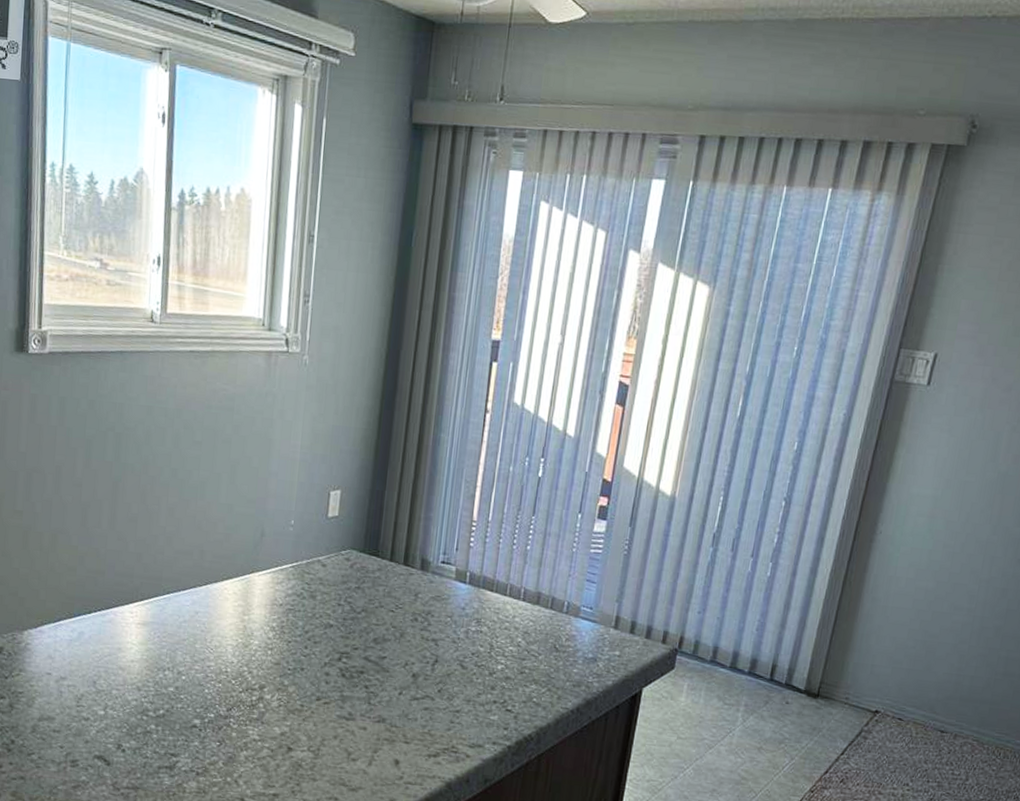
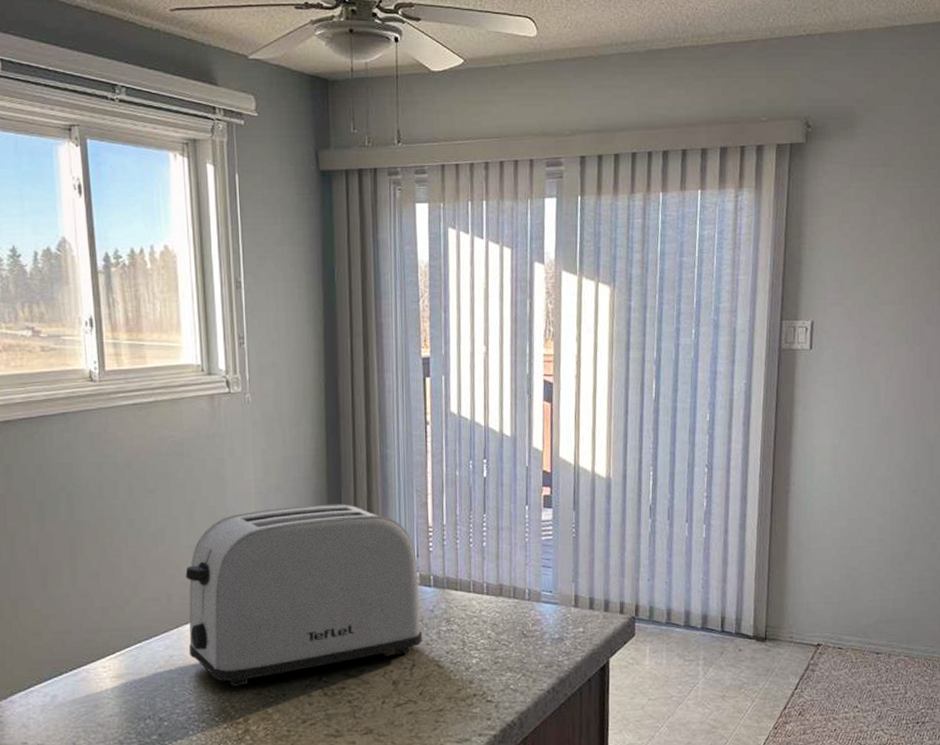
toaster: none [215,478,455,653] -> present [185,503,423,687]

